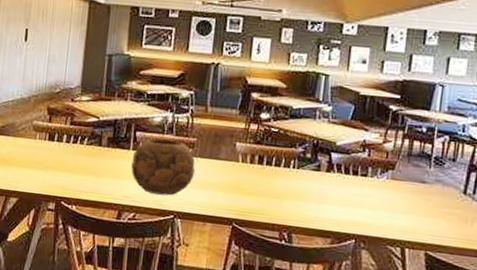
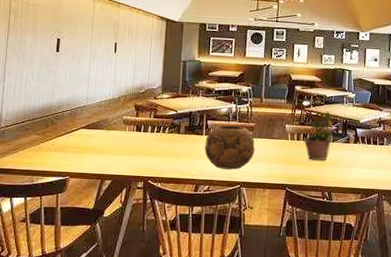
potted plant: none [259,126,300,192] -> present [304,110,333,161]

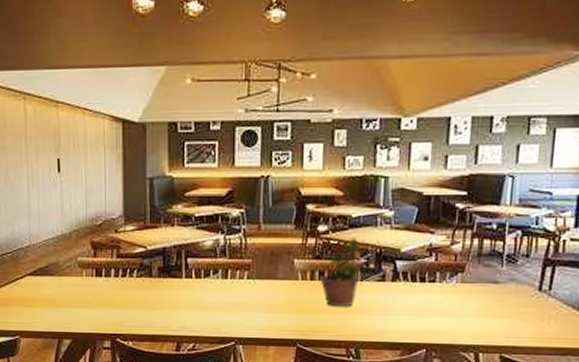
decorative bowl: present [204,125,256,170] -> none [186,264,254,322]

